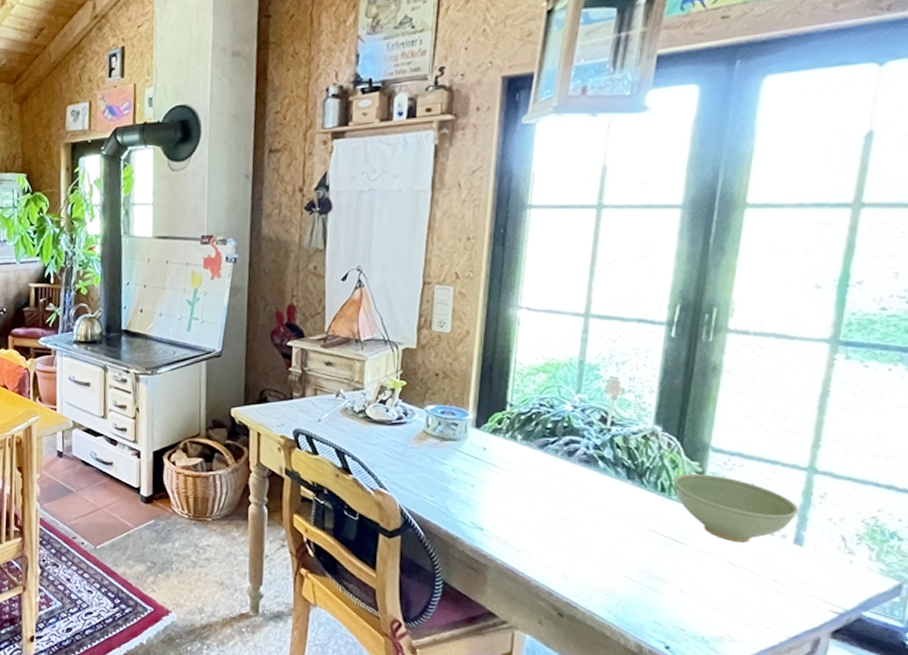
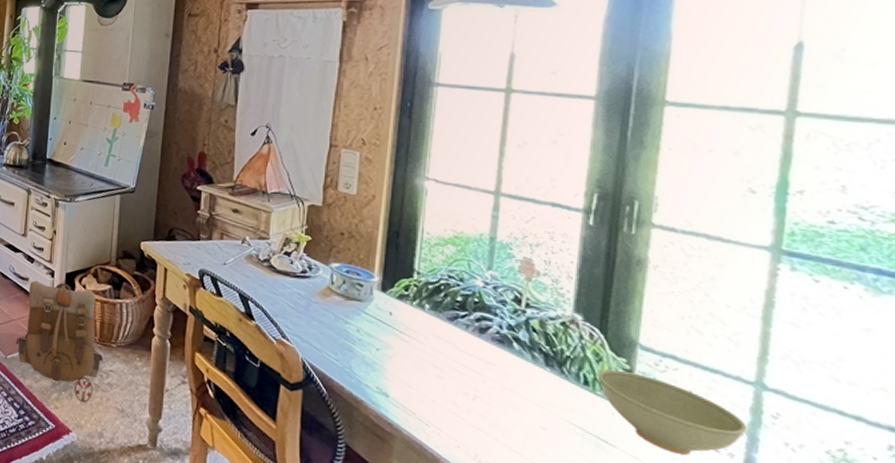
backpack: none [104,462,200,581] -> present [16,280,104,403]

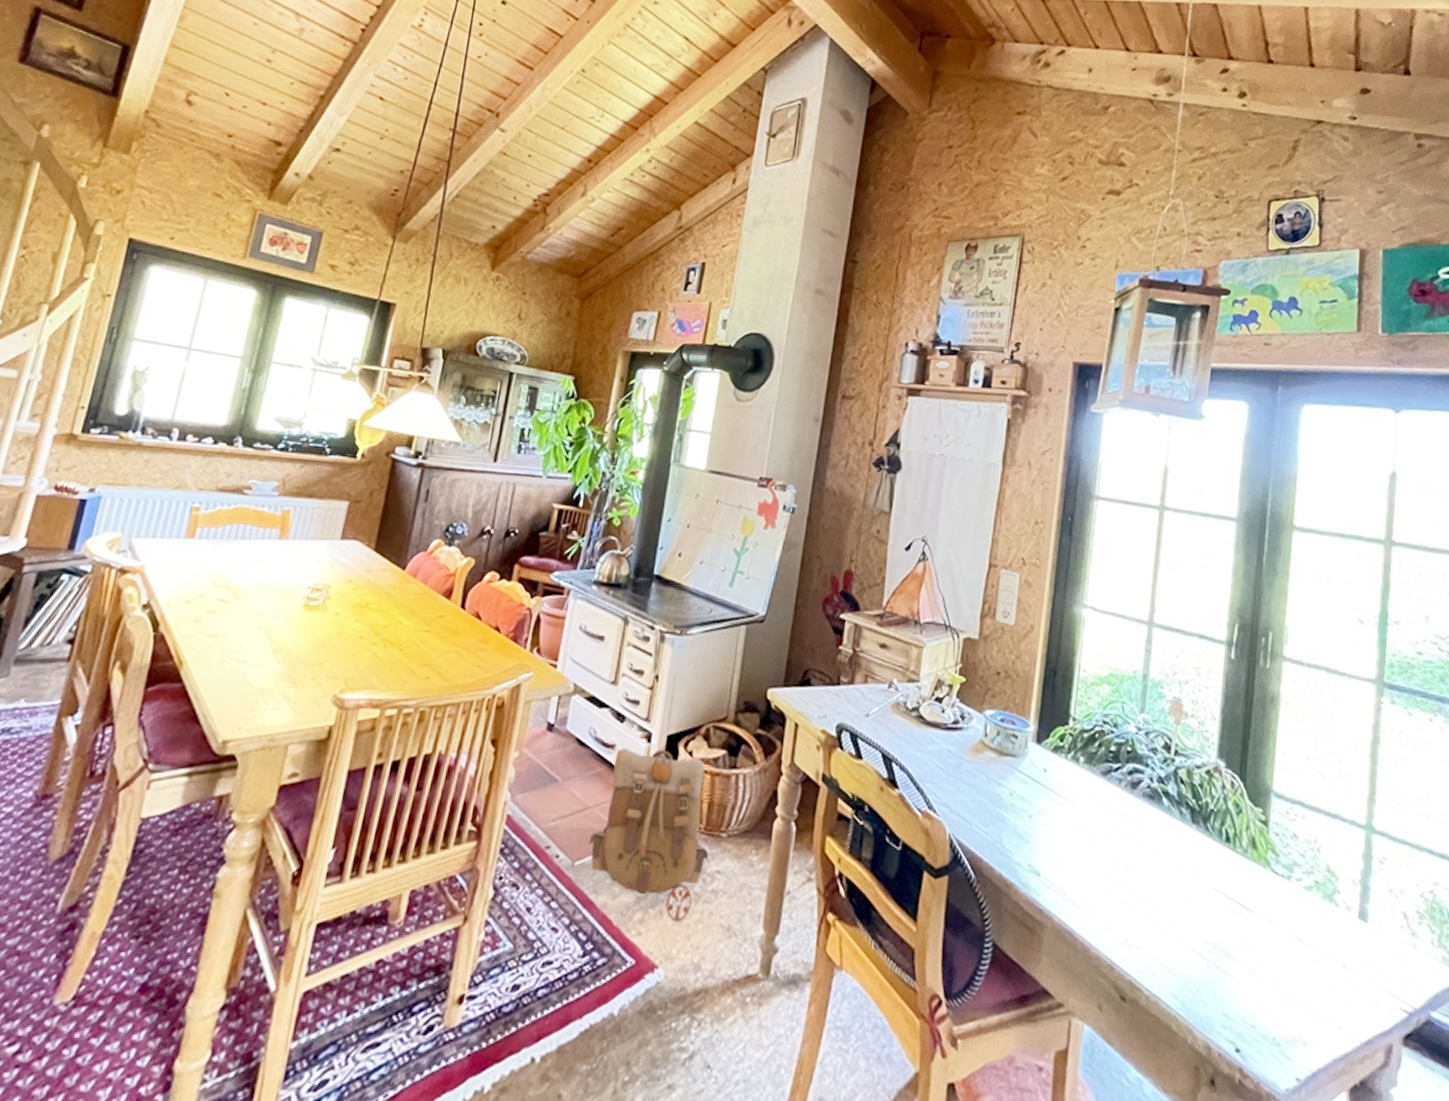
bowl: present [597,369,747,455] -> none [1237,821,1361,914]

